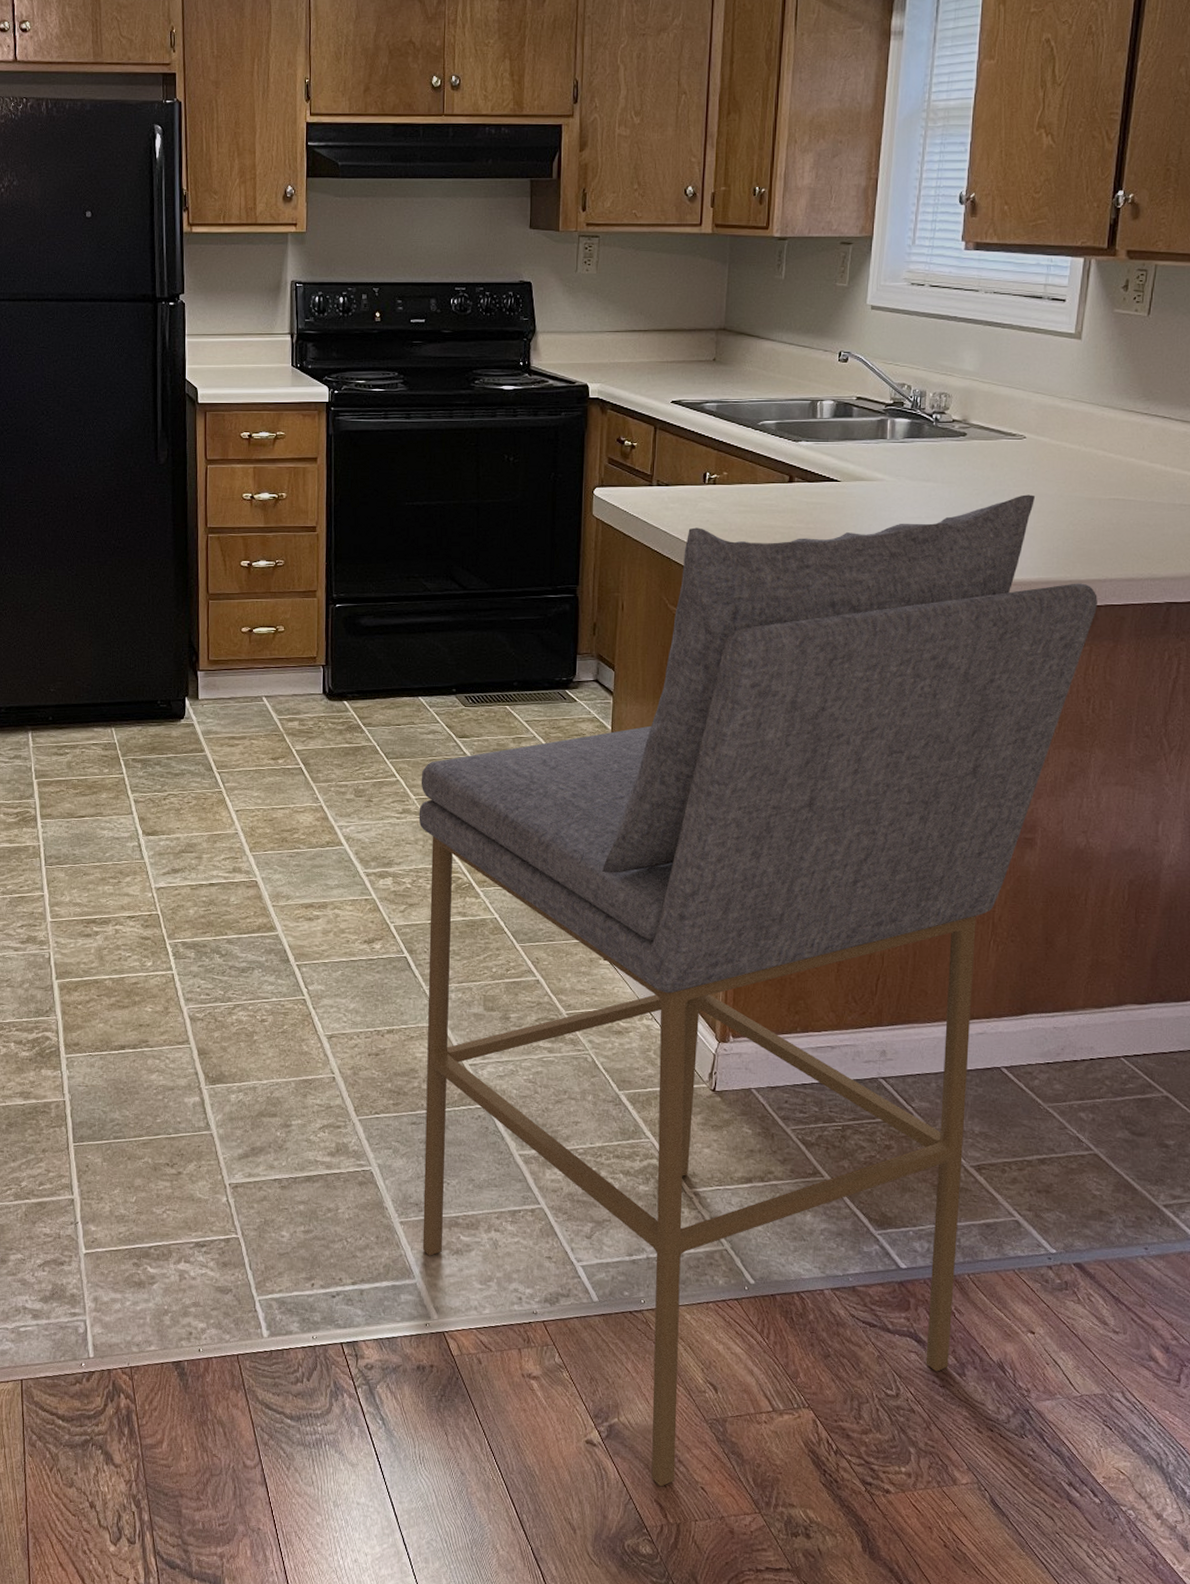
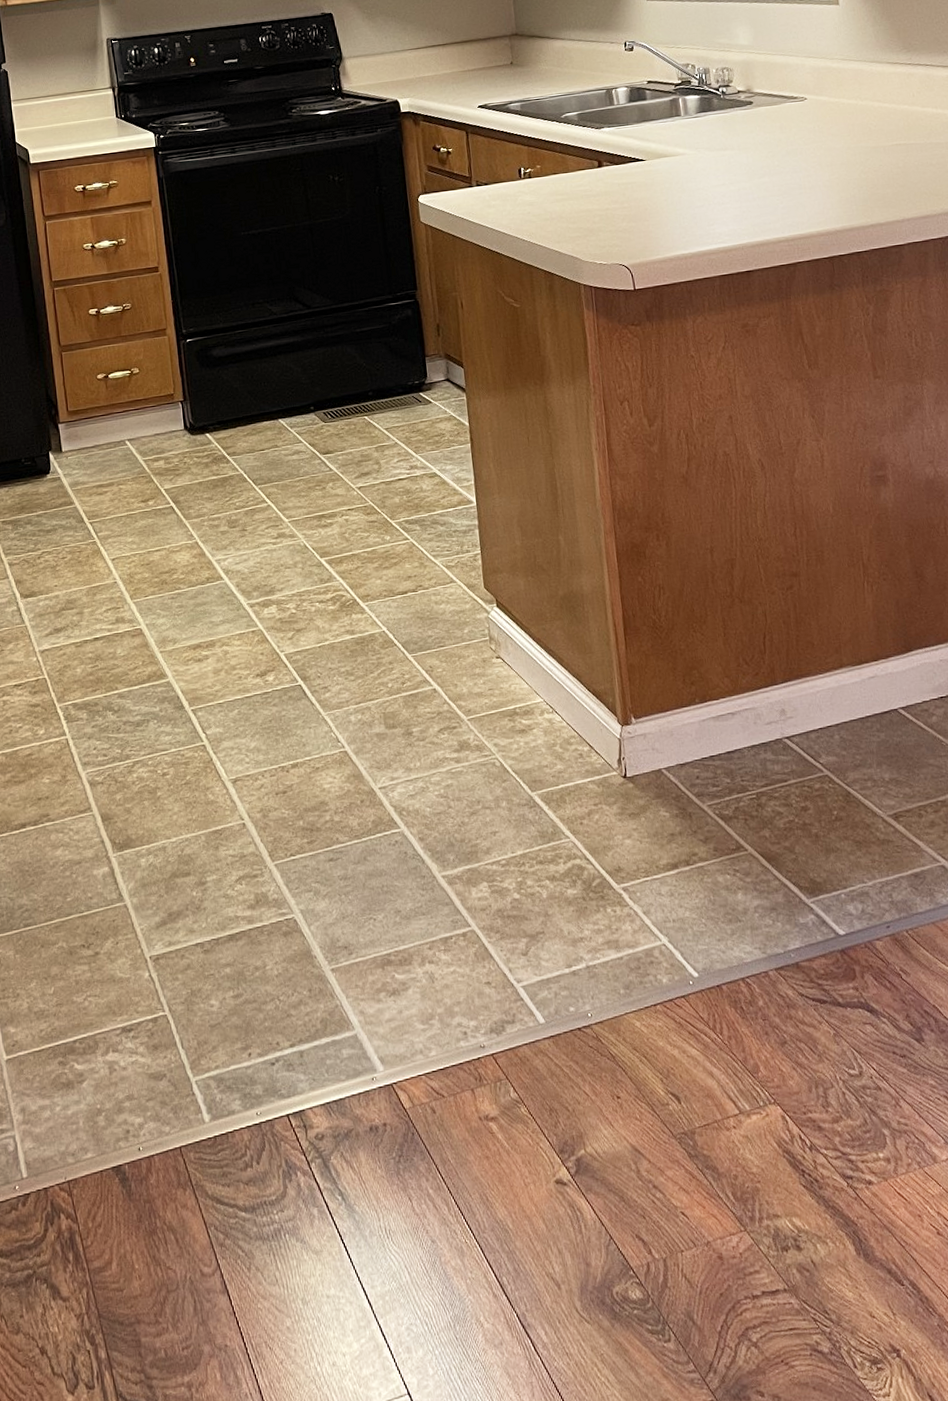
bar stool: present [418,494,1097,1487] -> none [291,150,906,1220]

